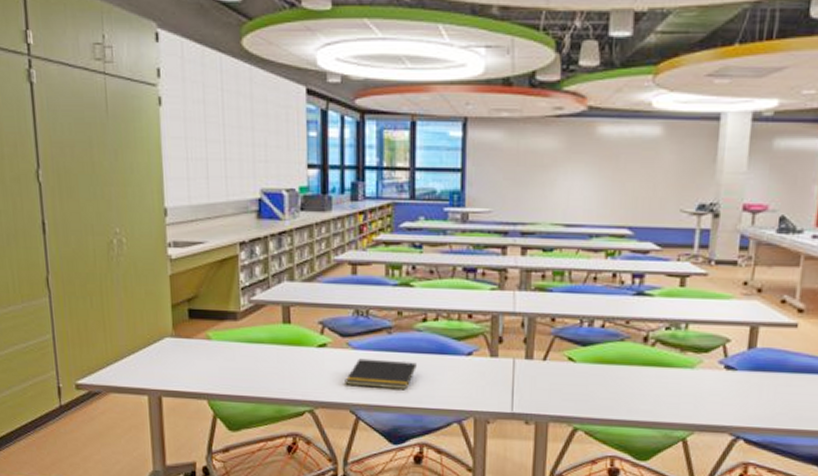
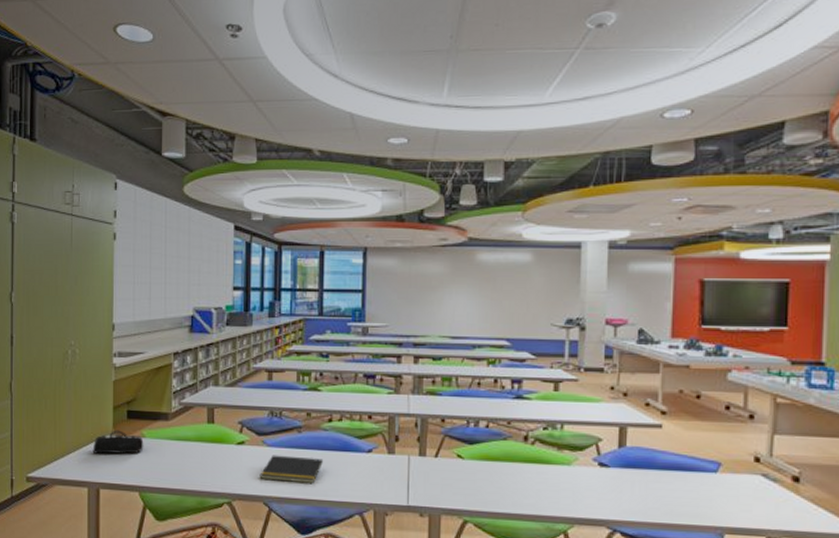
pencil case: none [150,331,210,359] -> present [92,430,144,454]

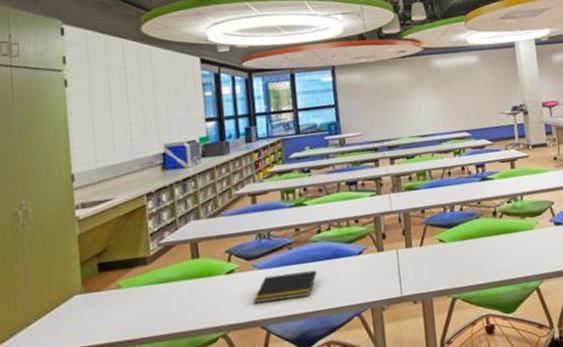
pencil case: present [92,430,144,454] -> none [58,286,122,318]

